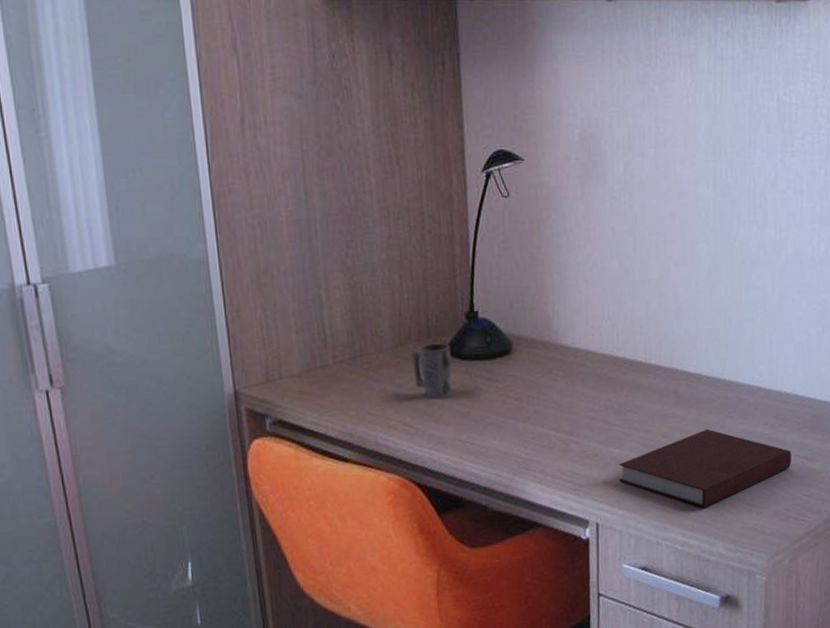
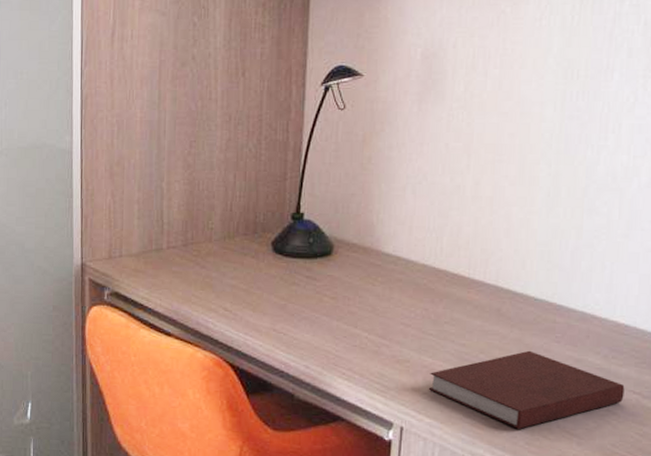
mug: present [410,343,452,400] -> none [237,238,274,290]

